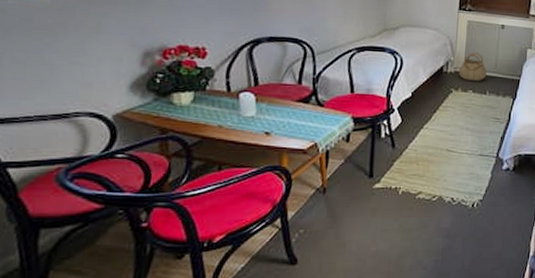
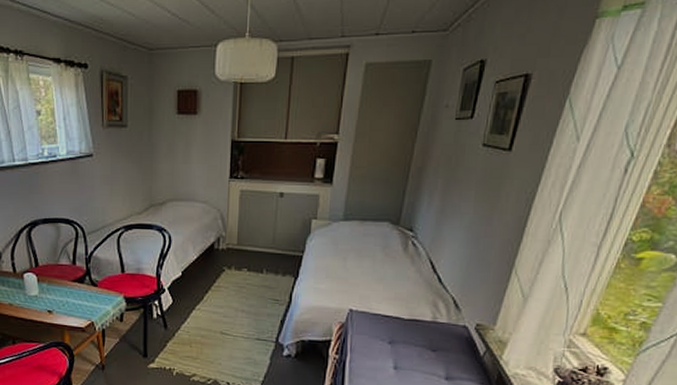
basket: present [459,52,487,81] -> none [231,226,263,258]

